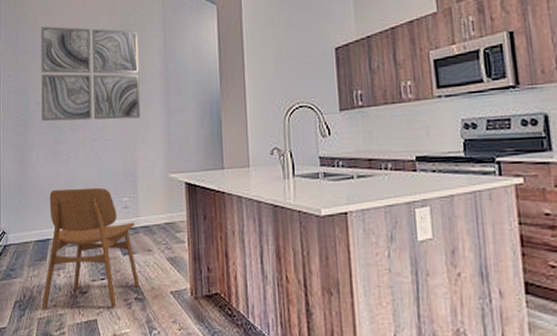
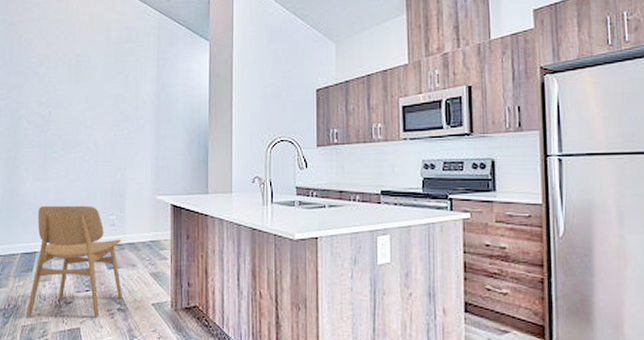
wall art: present [40,26,141,122] -> none [33,48,133,143]

